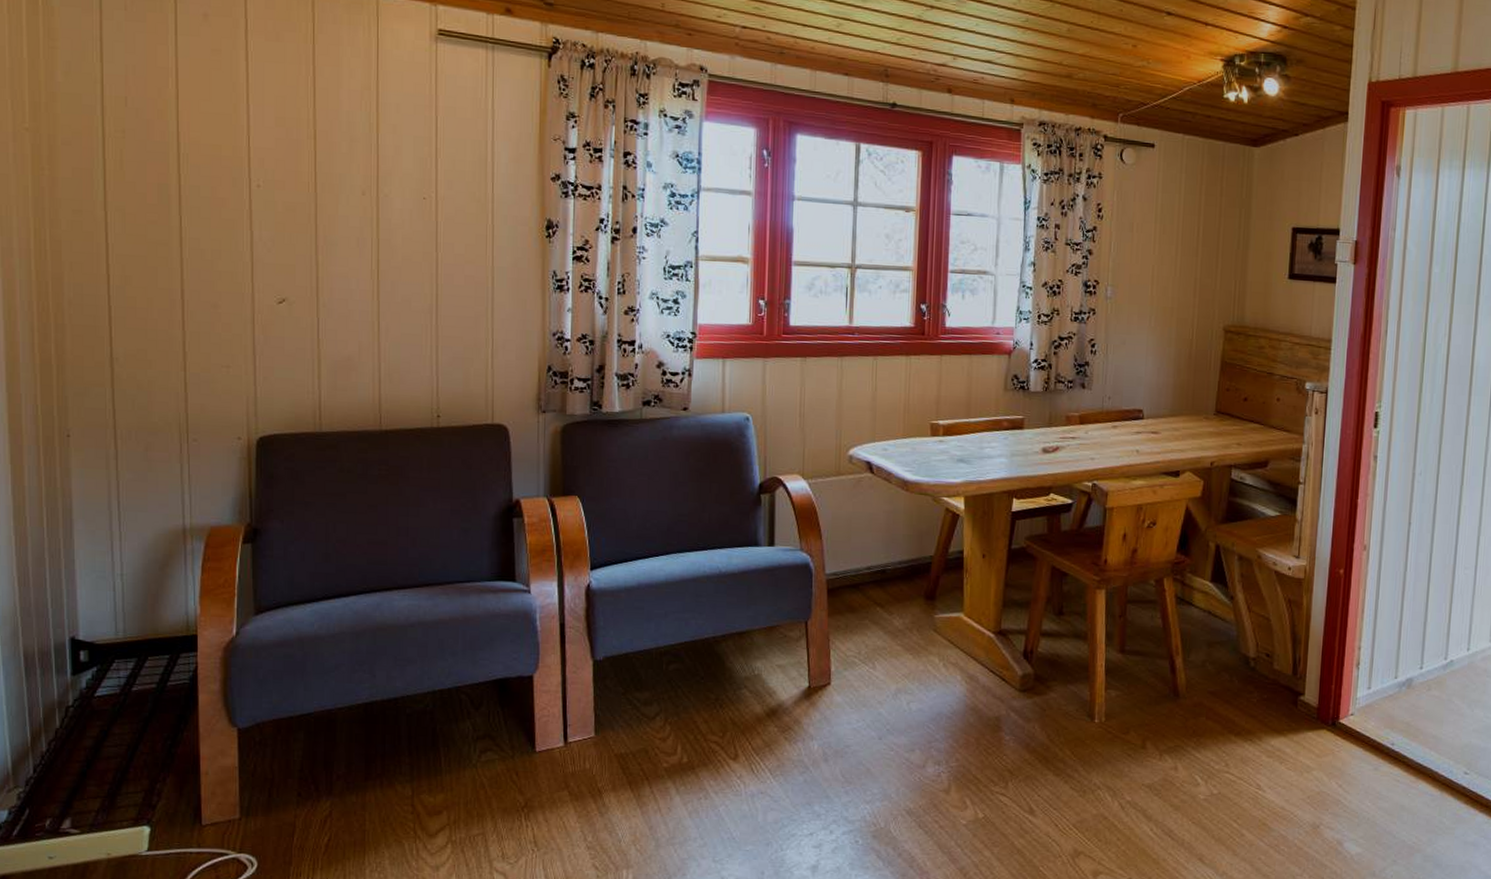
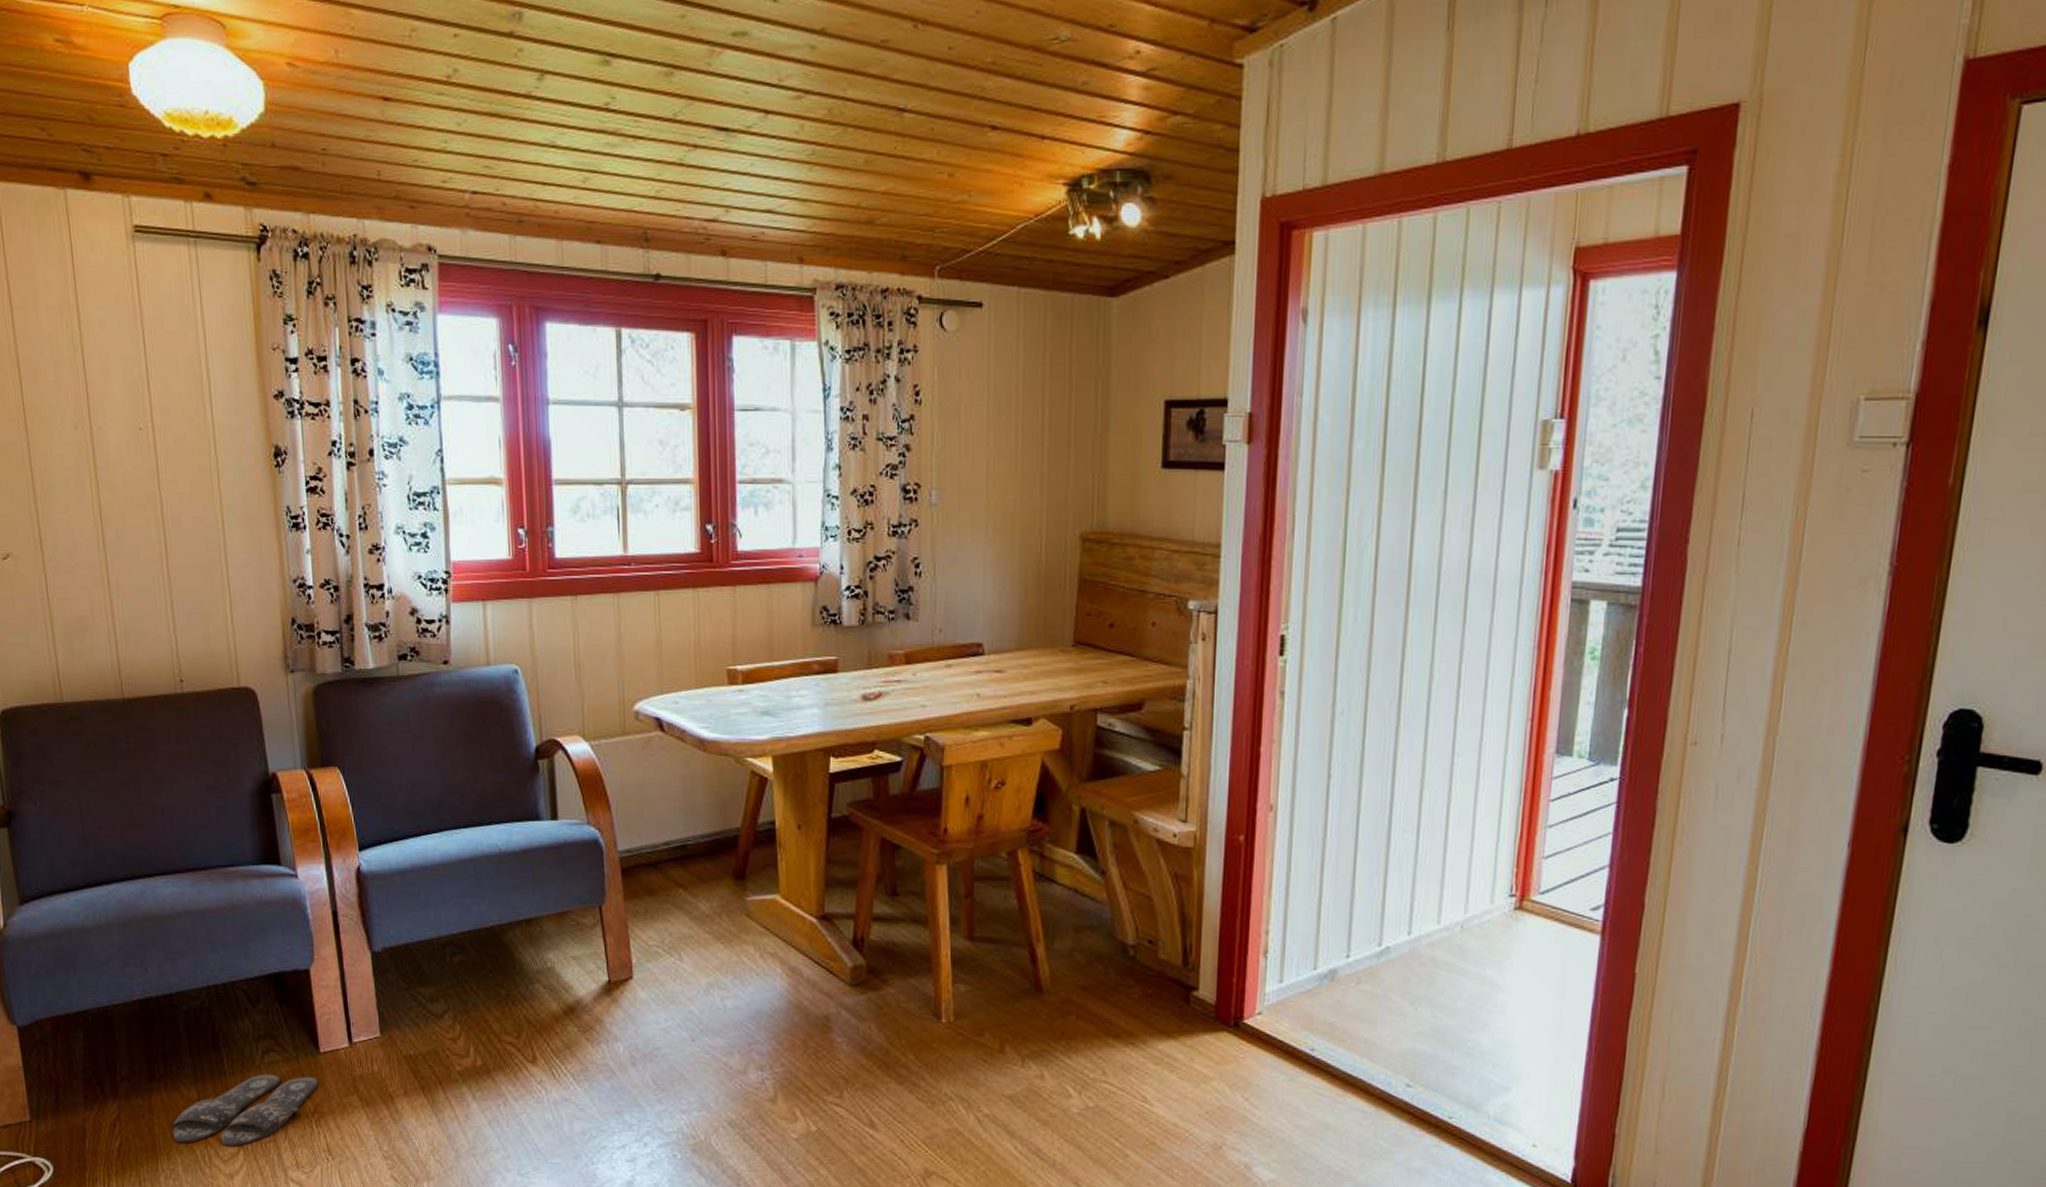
slippers: none [383,771,531,840] -> present [173,1073,318,1147]

